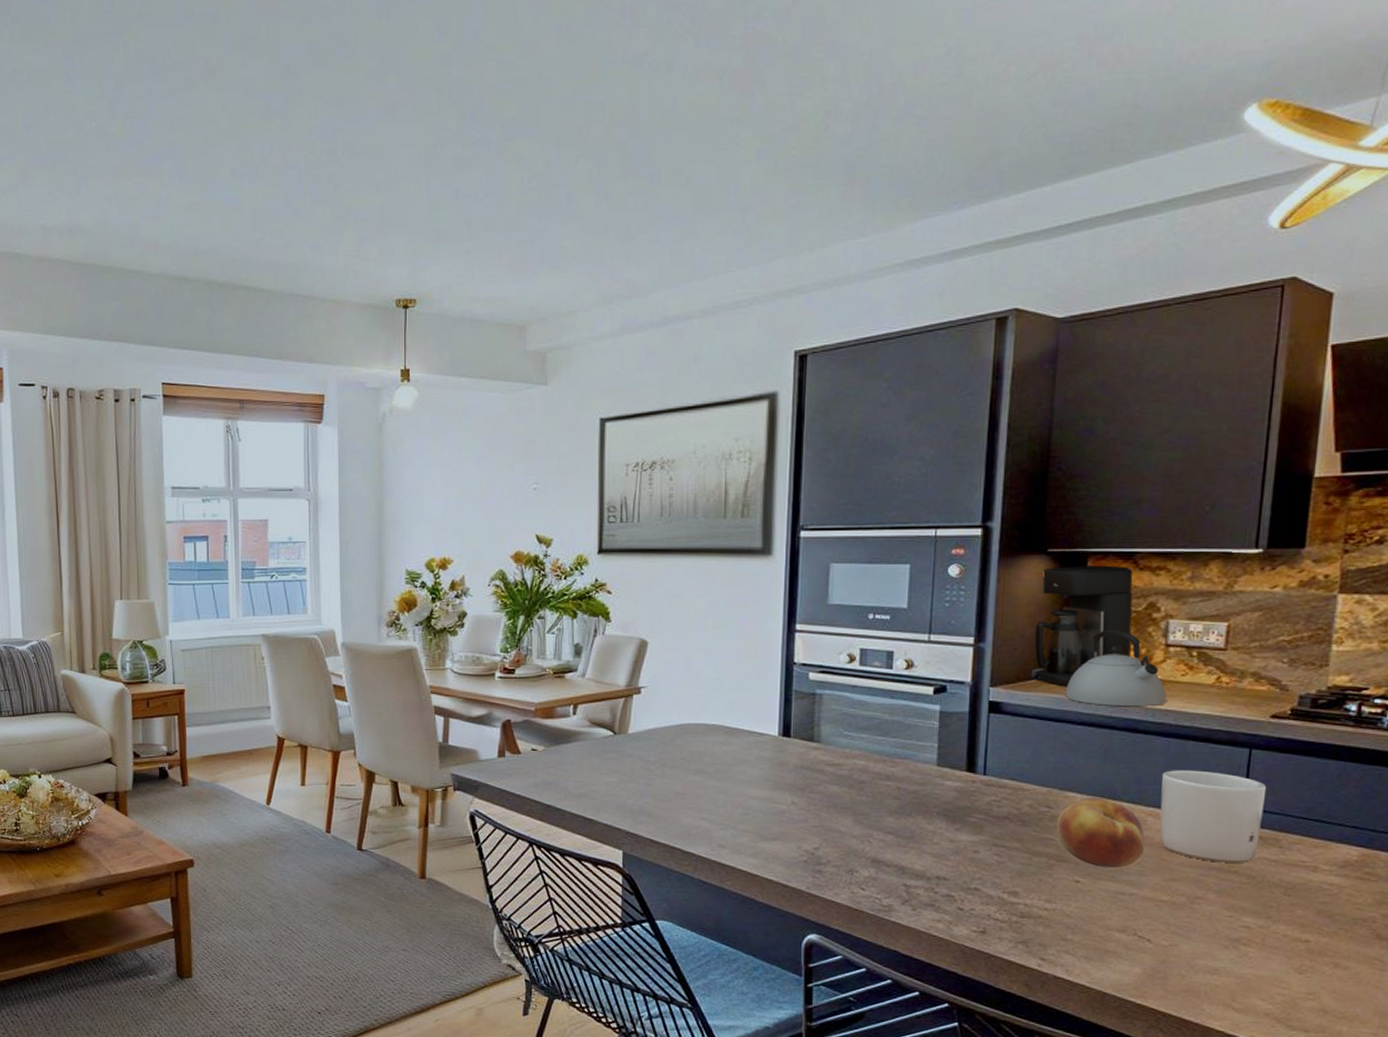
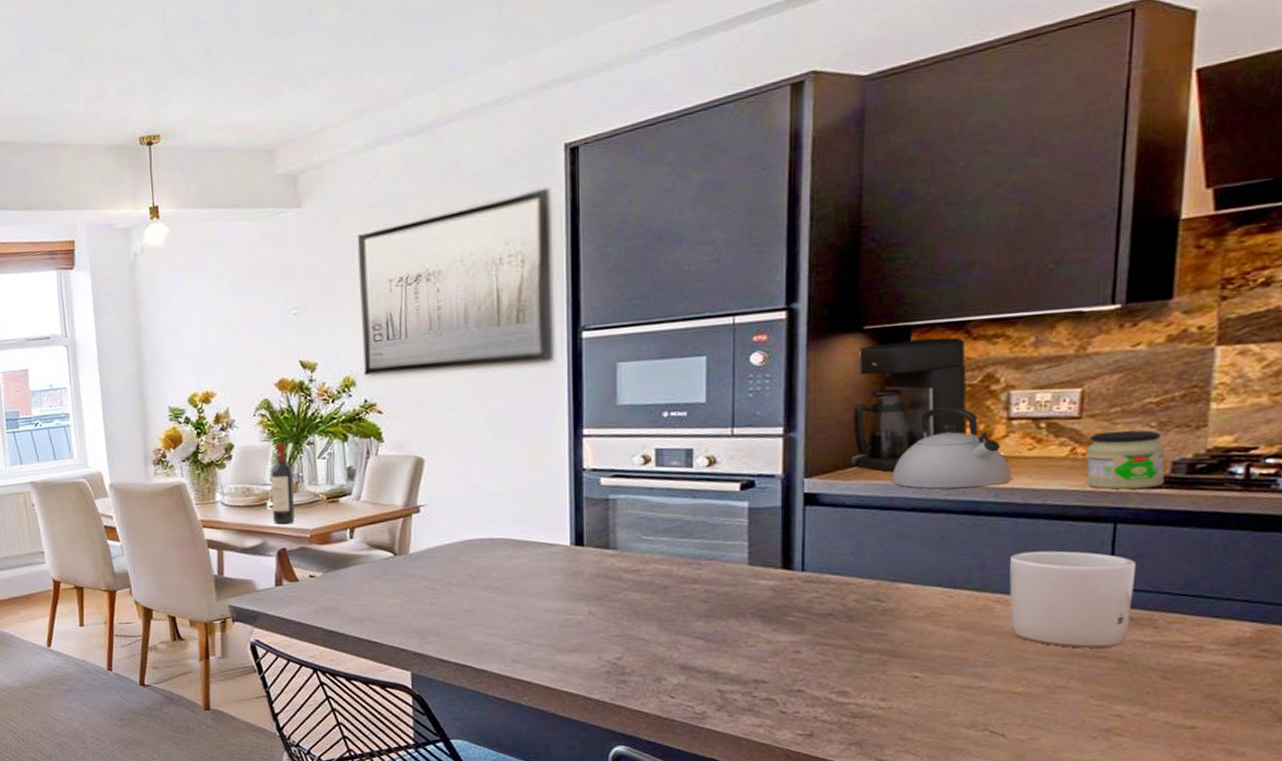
wine bottle: none [499,614,523,696] -> present [271,442,295,525]
fruit: present [1056,797,1145,868] -> none [888,586,993,661]
jar: none [1228,664,1294,719] -> present [1086,430,1165,490]

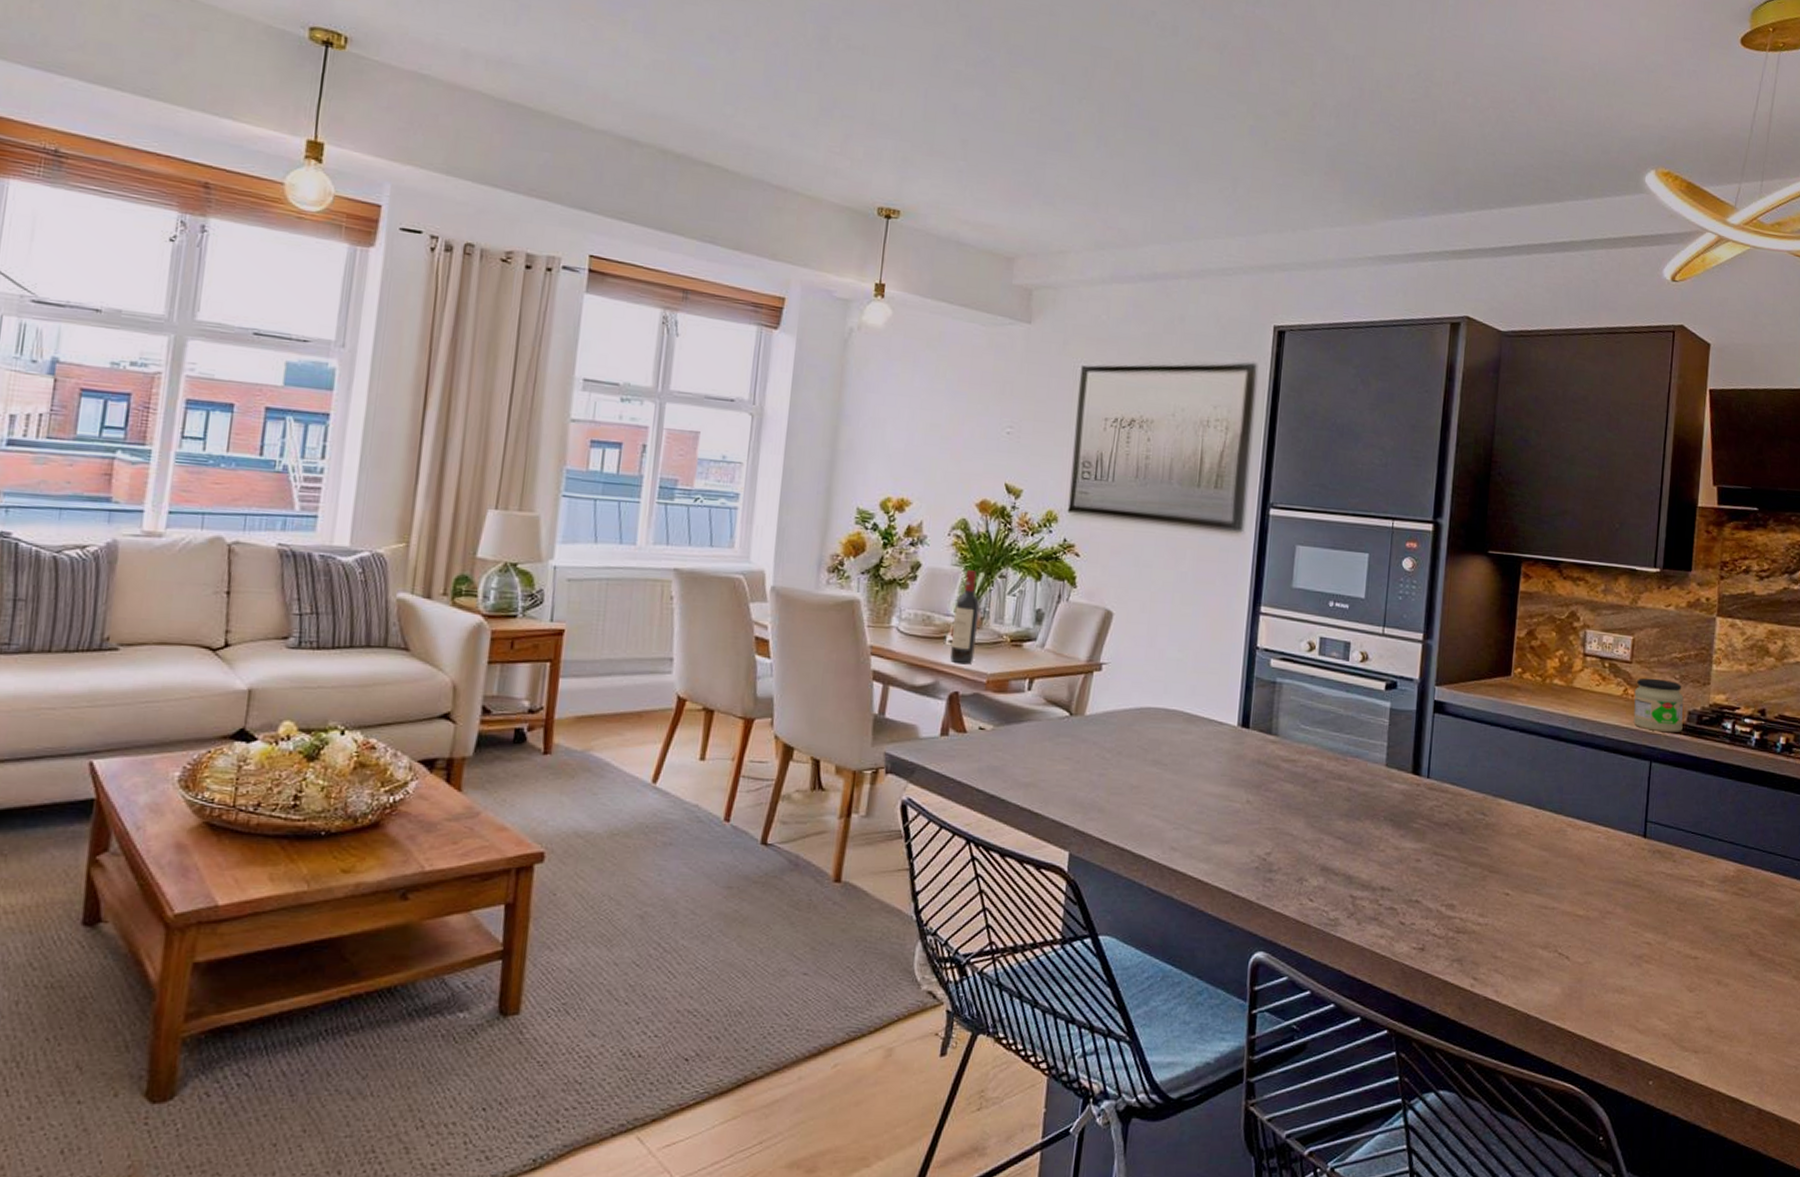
coffee maker: present [850,337,968,472] -> none [1471,569,1558,691]
kettle: present [891,406,1013,489] -> none [1500,635,1585,715]
mug: present [1009,550,1137,648] -> none [1577,780,1664,877]

